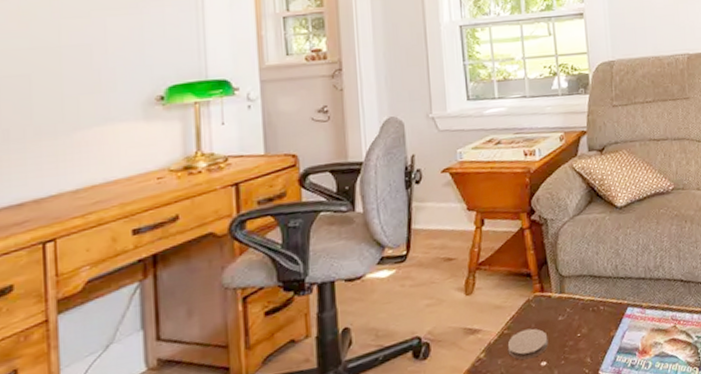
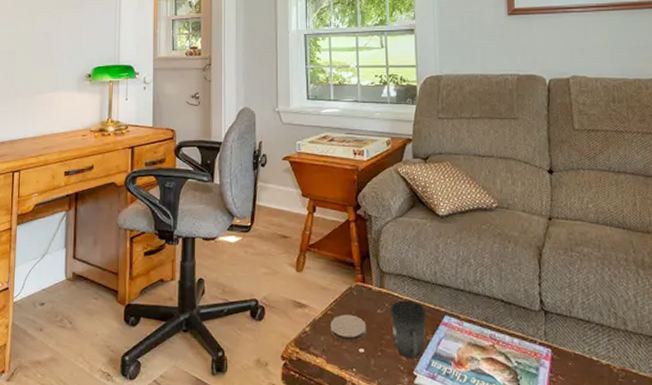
mug: none [571,300,610,360] -> present [389,300,427,359]

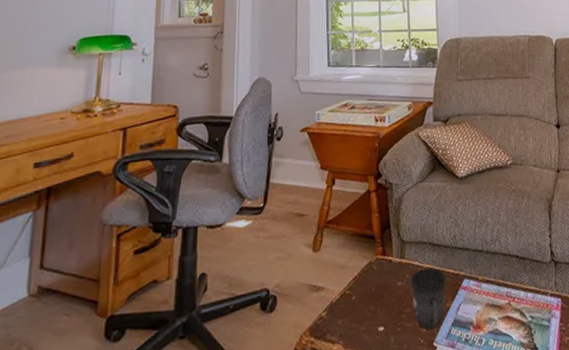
coaster: present [330,314,367,343] -> none [348,291,387,323]

